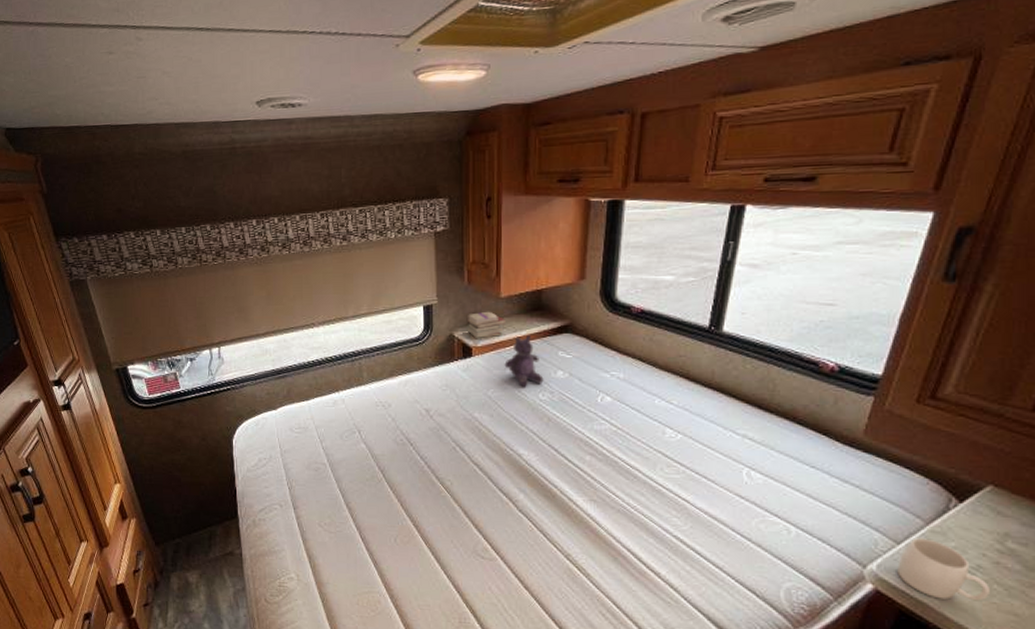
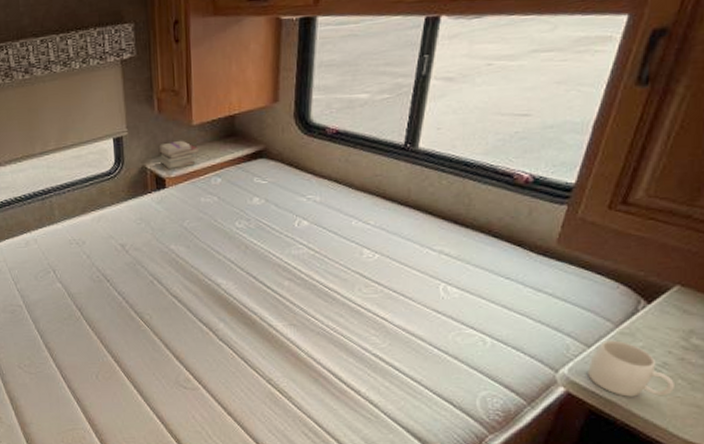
stuffed animal: present [504,335,544,387] -> none [199,163,240,216]

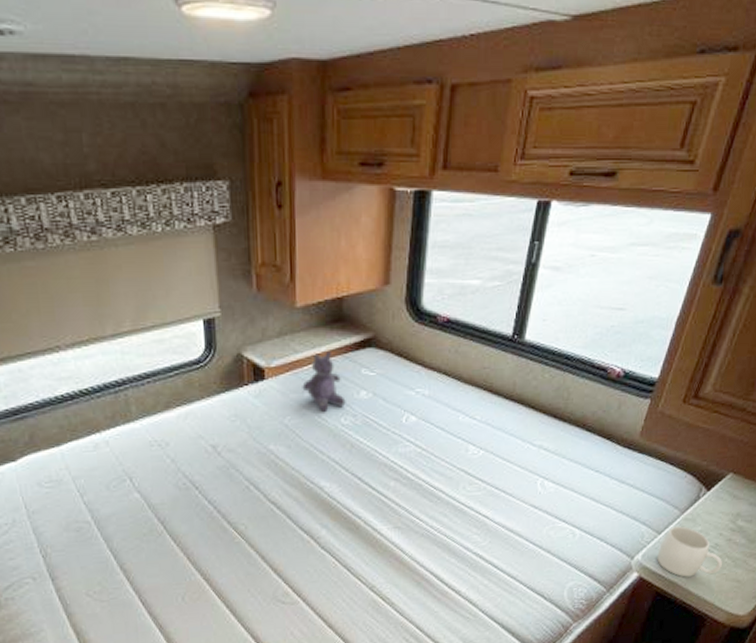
books: present [159,140,198,169] -> none [257,324,302,357]
stuffed animal: none [199,163,240,216] -> present [302,351,346,412]

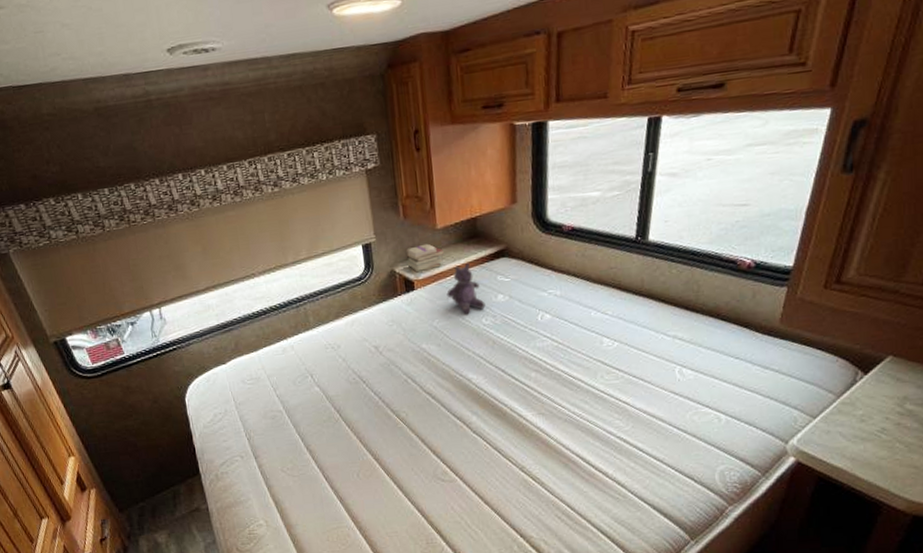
books: none [257,324,302,357] -> present [406,243,444,272]
mug: present [657,526,722,577] -> none [815,410,893,463]

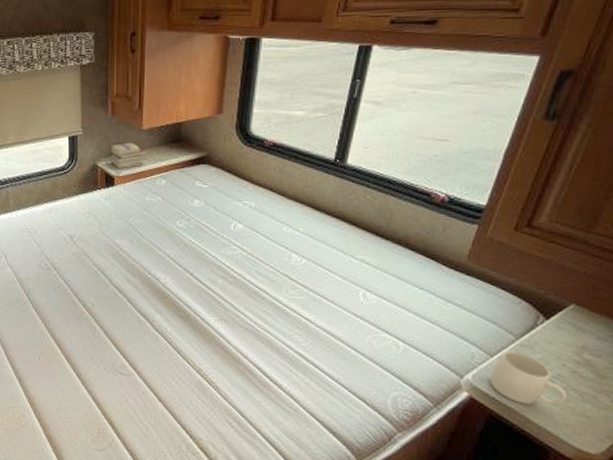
stuffed animal: present [446,263,486,314] -> none [145,166,181,215]
mug: none [815,410,893,463] -> present [490,351,567,406]

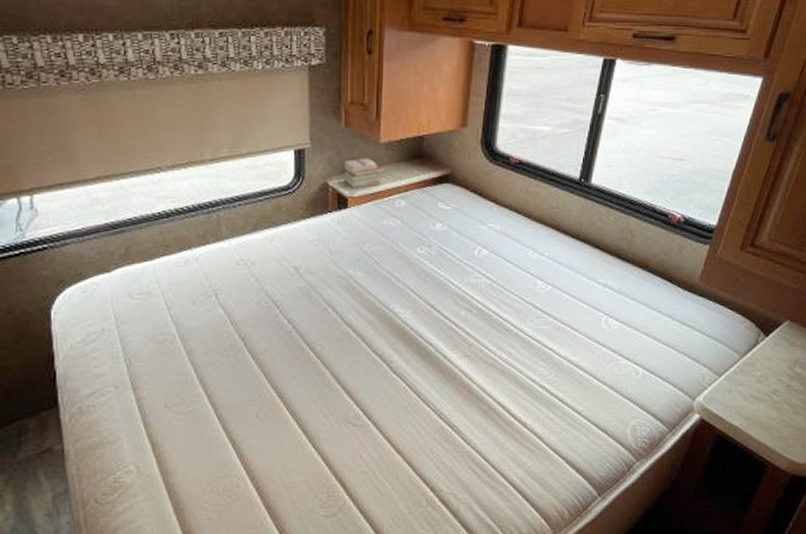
mug: present [490,351,567,406] -> none [718,370,782,422]

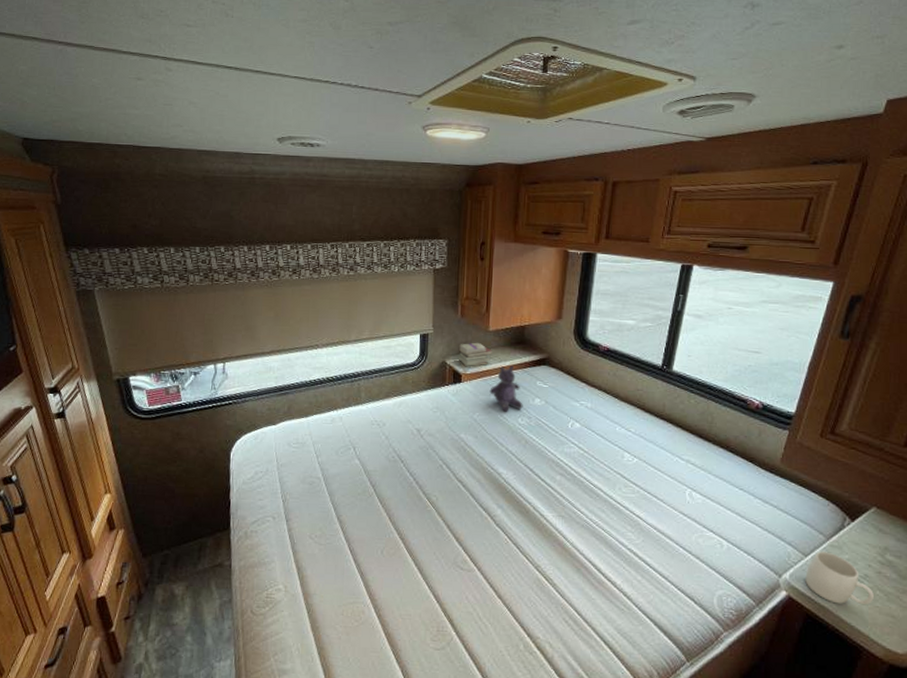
stuffed animal: none [382,185,422,241] -> present [489,365,523,412]
mug: none [718,370,782,422] -> present [805,551,874,605]

